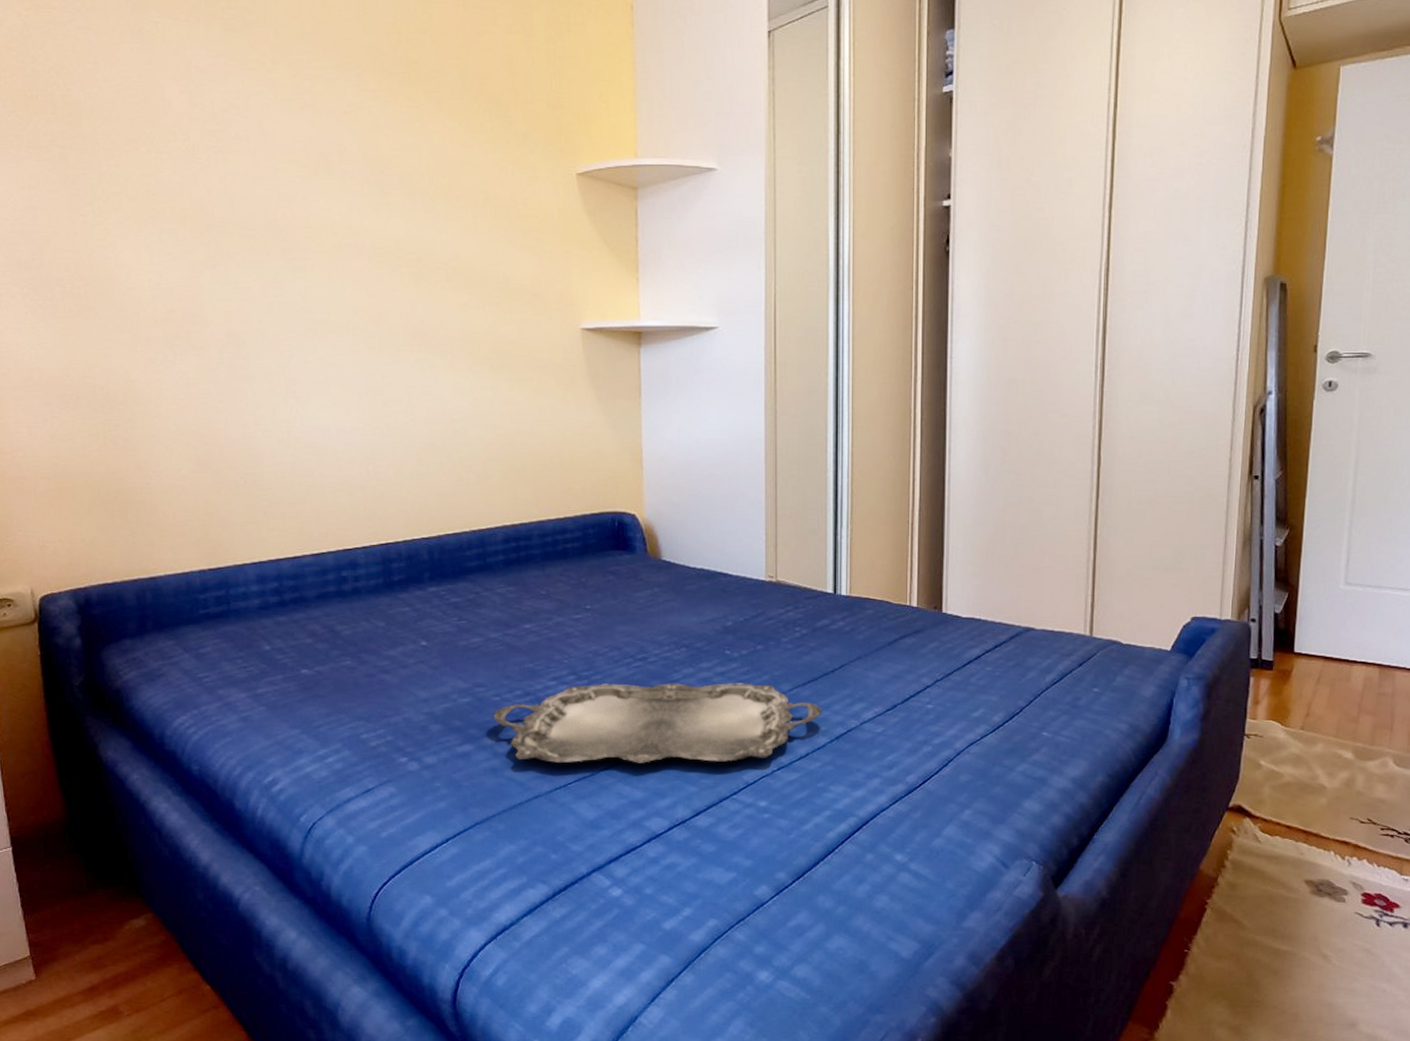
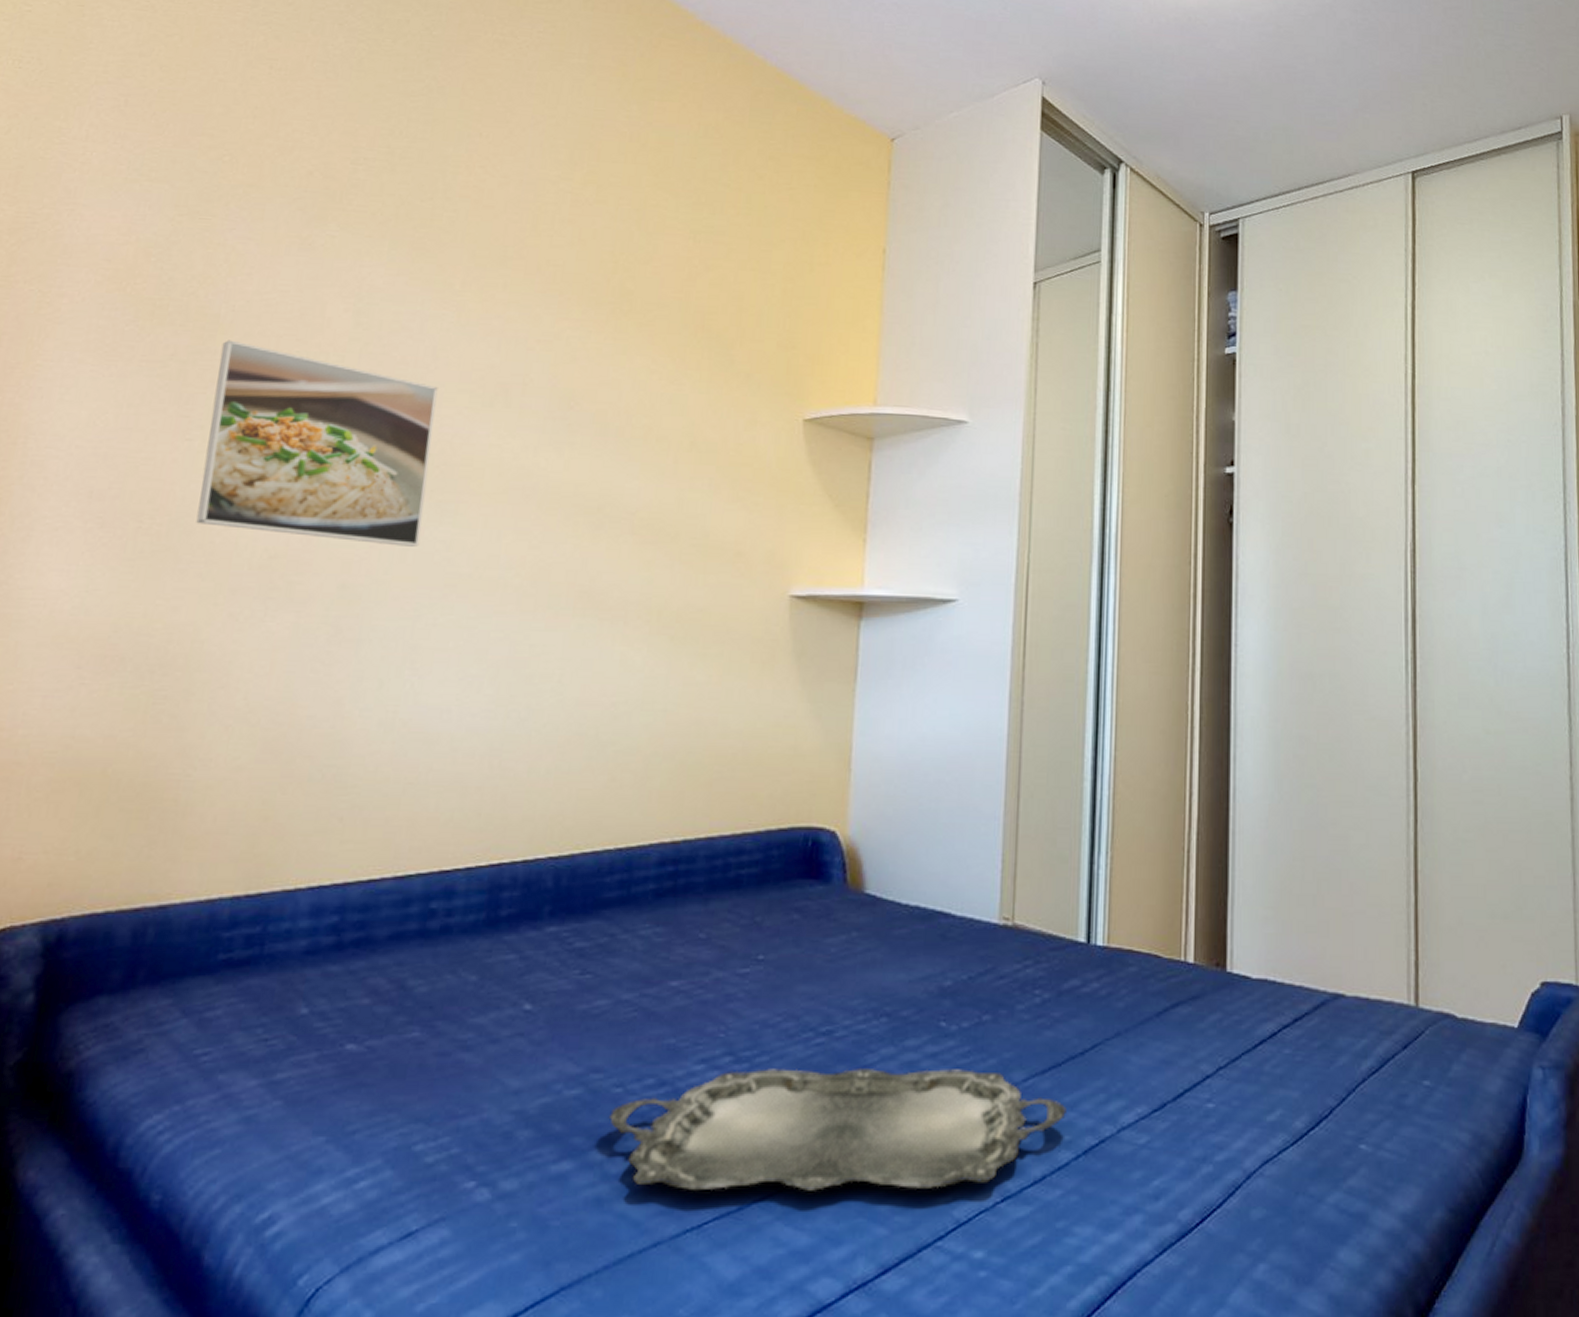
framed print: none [89,125,281,299] -> present [196,340,438,547]

